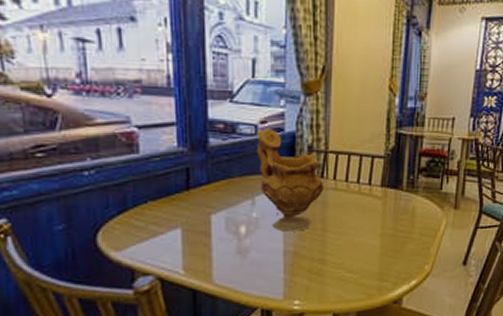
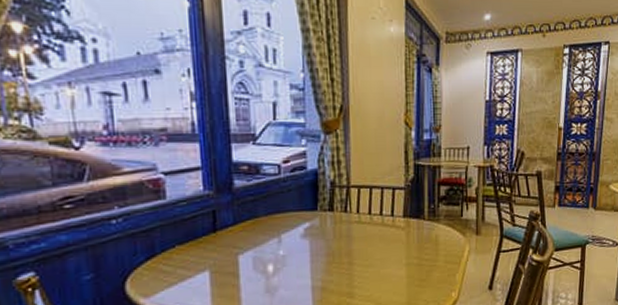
vase: present [256,127,325,232] -> none [280,166,349,268]

